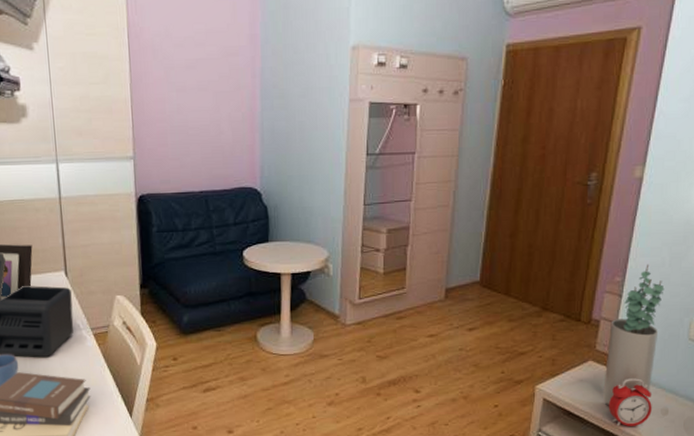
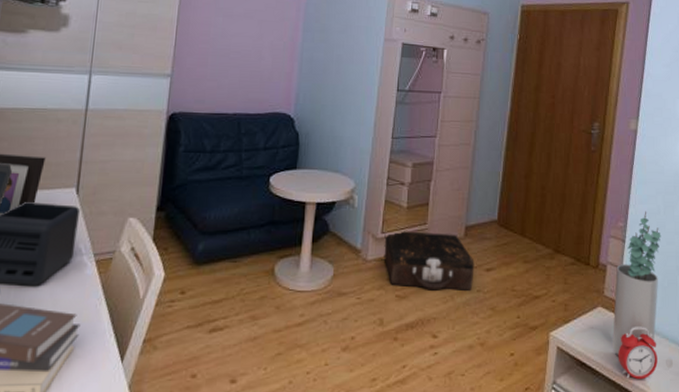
suitcase: none [362,296,456,350] -> present [384,231,475,290]

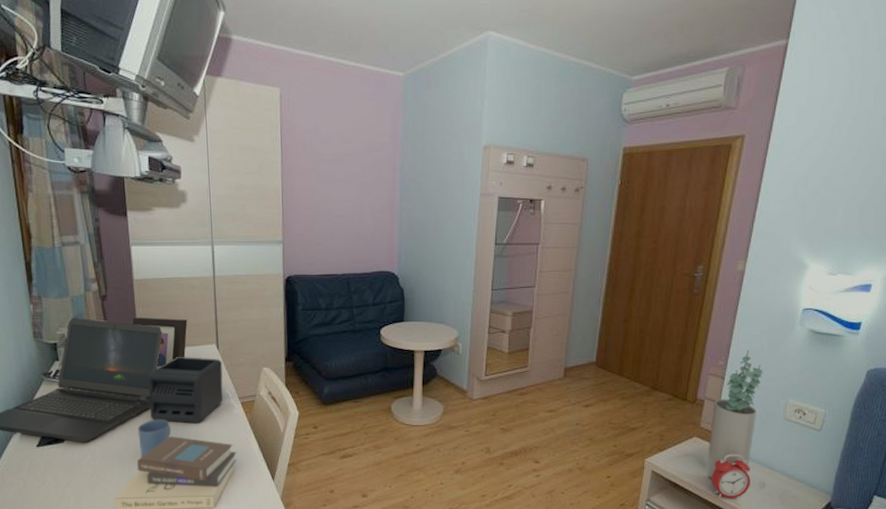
suitcase: present [384,231,475,290] -> none [488,373,573,424]

